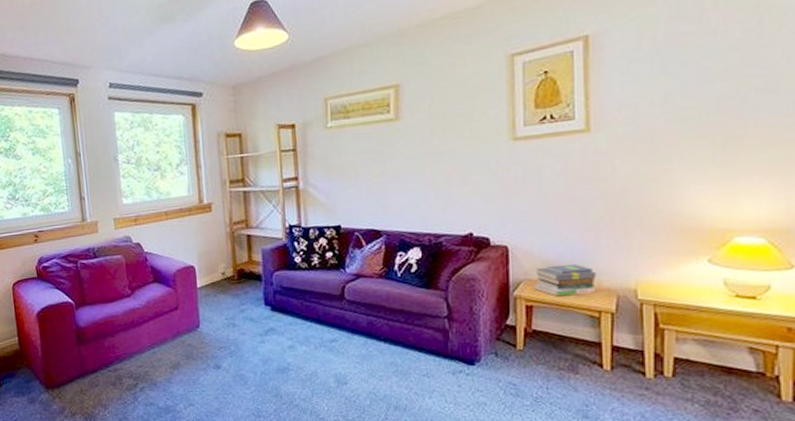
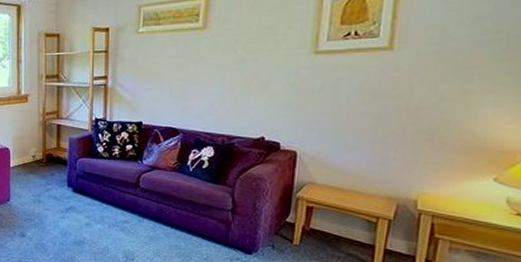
books: present [534,264,596,297] -> none [316,172,379,201]

